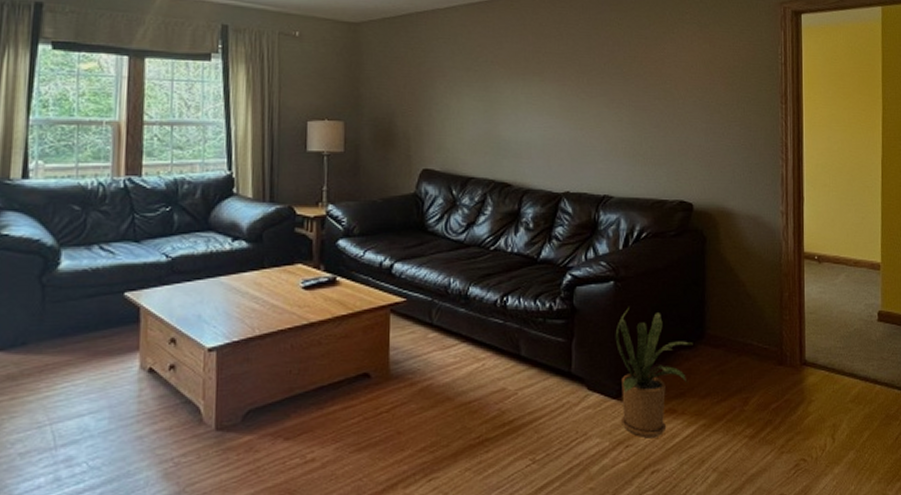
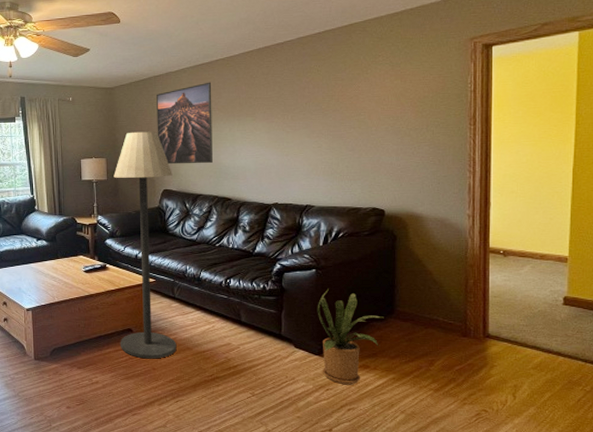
floor lamp: none [350,86,436,418] -> present [114,131,177,359]
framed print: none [417,26,491,136] -> present [157,82,213,165]

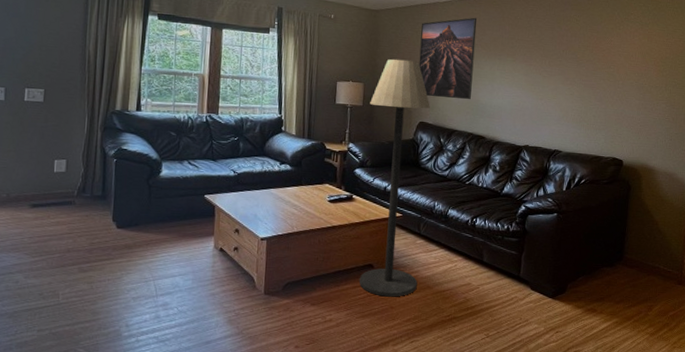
house plant: present [317,289,384,385] -> none [553,233,614,328]

